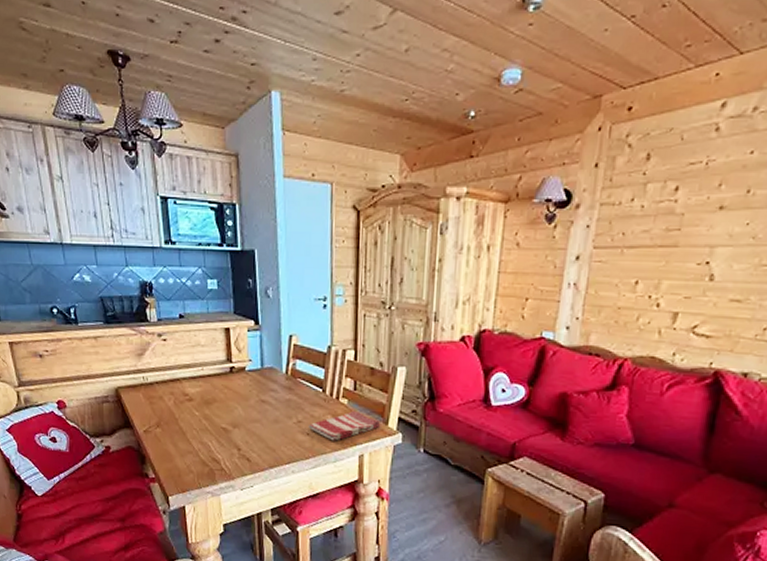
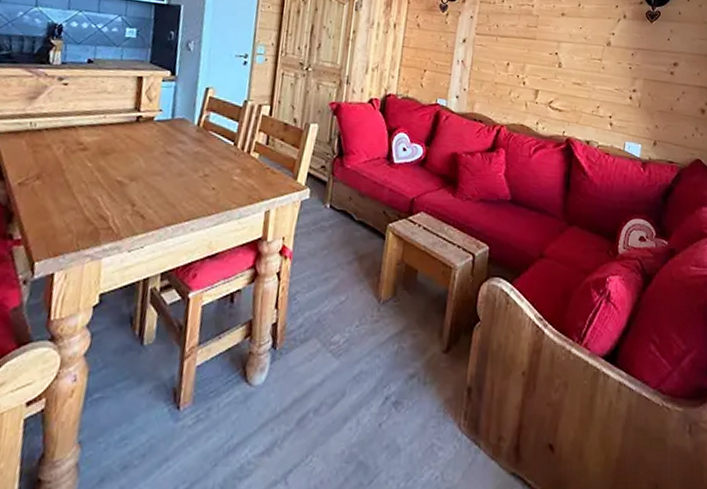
dish towel: present [308,411,380,441] -> none [214,166,289,196]

